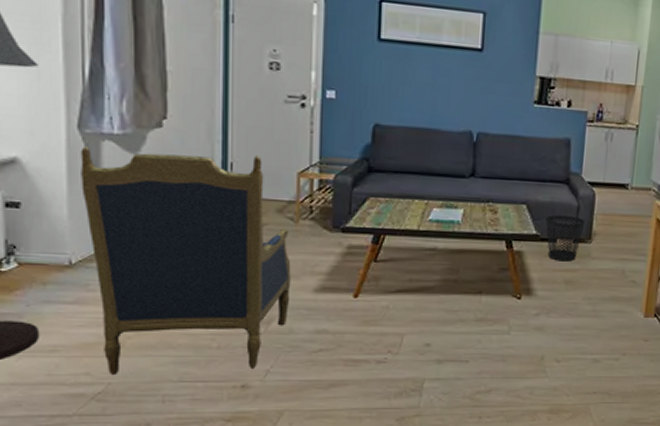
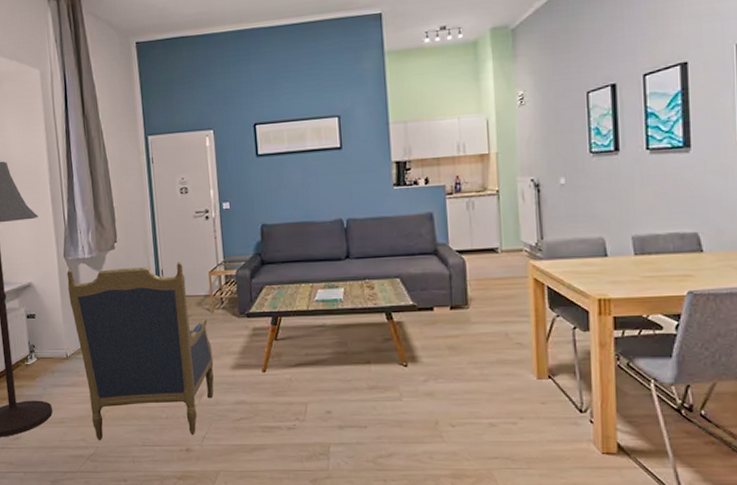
wastebasket: present [546,215,585,262] -> none [420,284,459,329]

